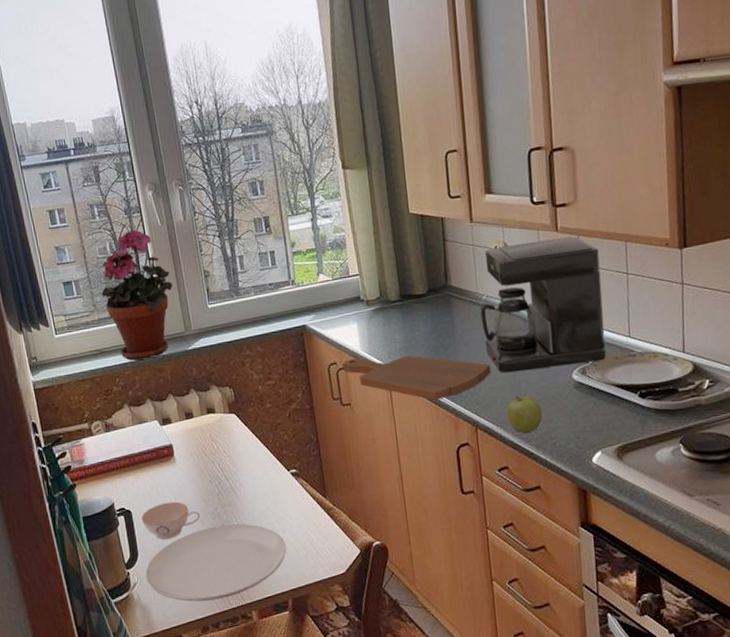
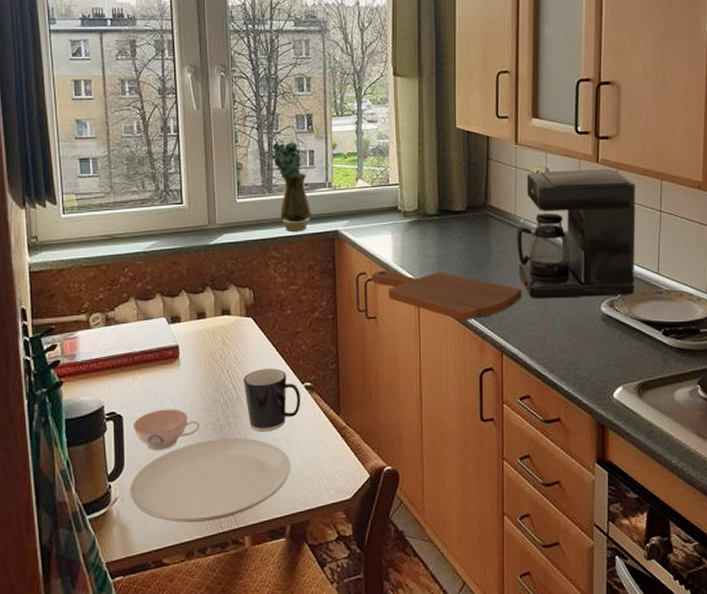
potted plant: present [101,229,173,361] -> none [121,110,201,250]
mug: none [233,458,289,518] -> present [243,368,301,432]
vase: none [234,243,279,331] -> present [270,138,311,232]
fruit: present [506,395,543,433] -> none [534,323,568,362]

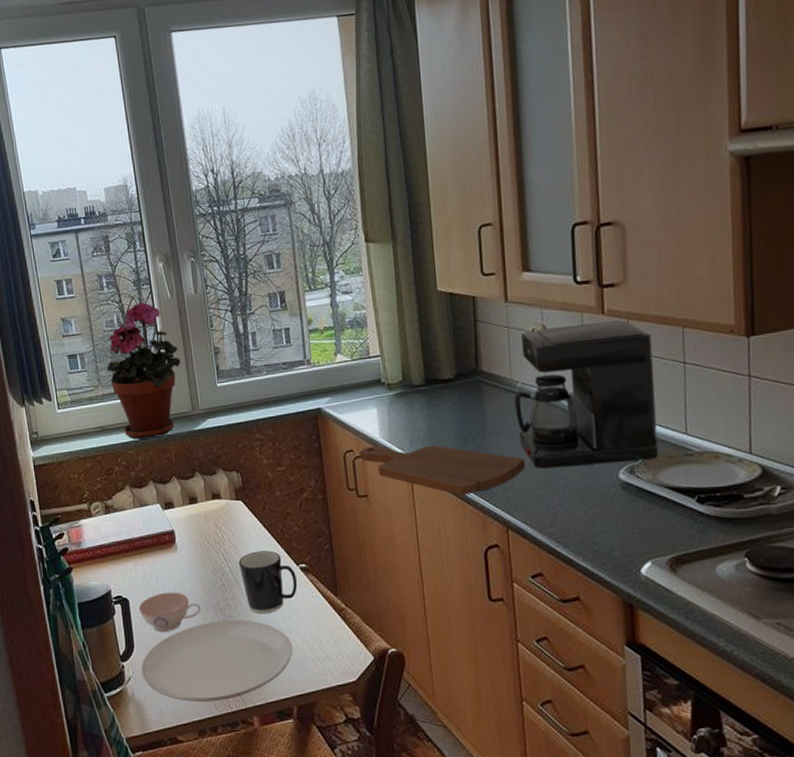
potted plant: none [121,110,201,250] -> present [106,301,181,439]
vase: present [270,138,311,232] -> none [246,319,292,413]

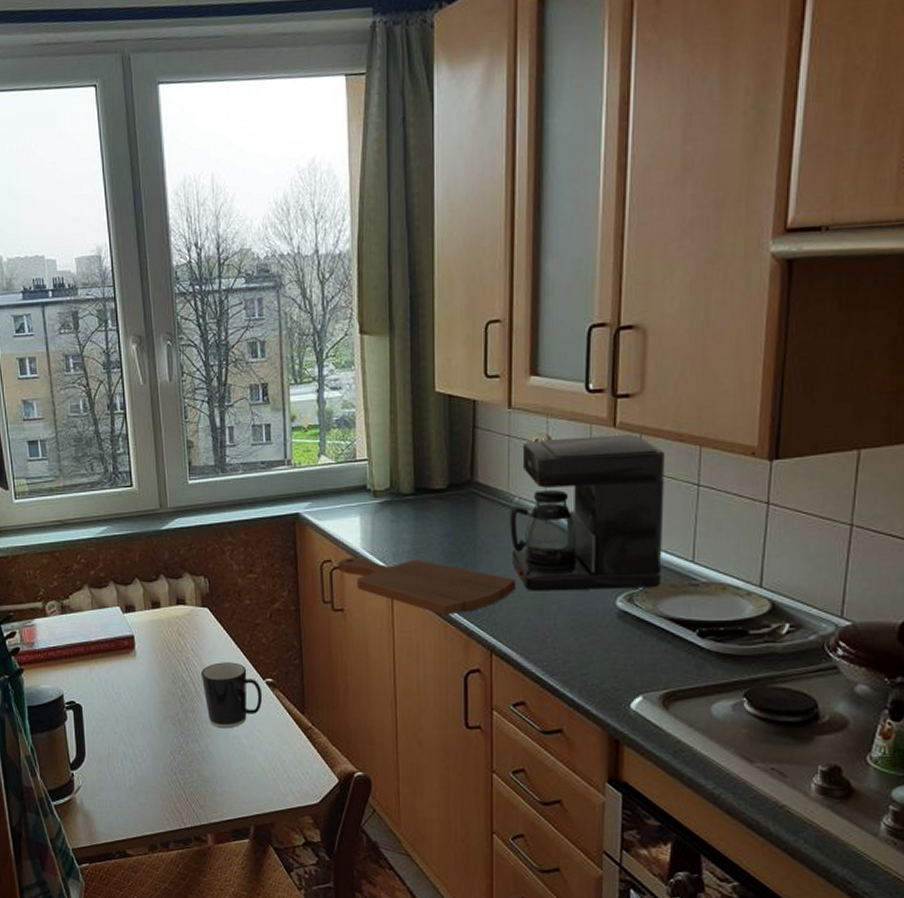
potted plant: present [106,301,181,439] -> none [69,386,150,536]
teacup: present [138,592,202,632] -> none [92,700,159,741]
plate: present [141,620,293,702] -> none [92,733,254,816]

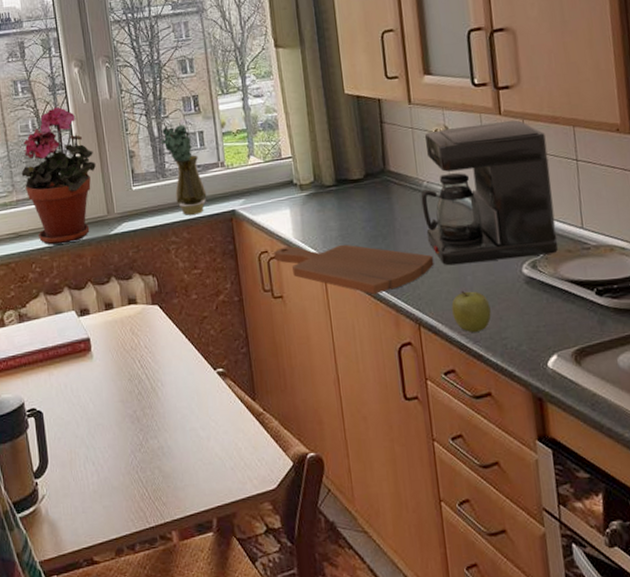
potted plant: none [69,386,150,536] -> present [21,106,96,245]
mug: present [200,662,263,729] -> none [155,355,215,422]
vase: none [222,412,269,515] -> present [161,122,207,215]
fruit: none [530,619,574,664] -> present [451,290,491,332]

